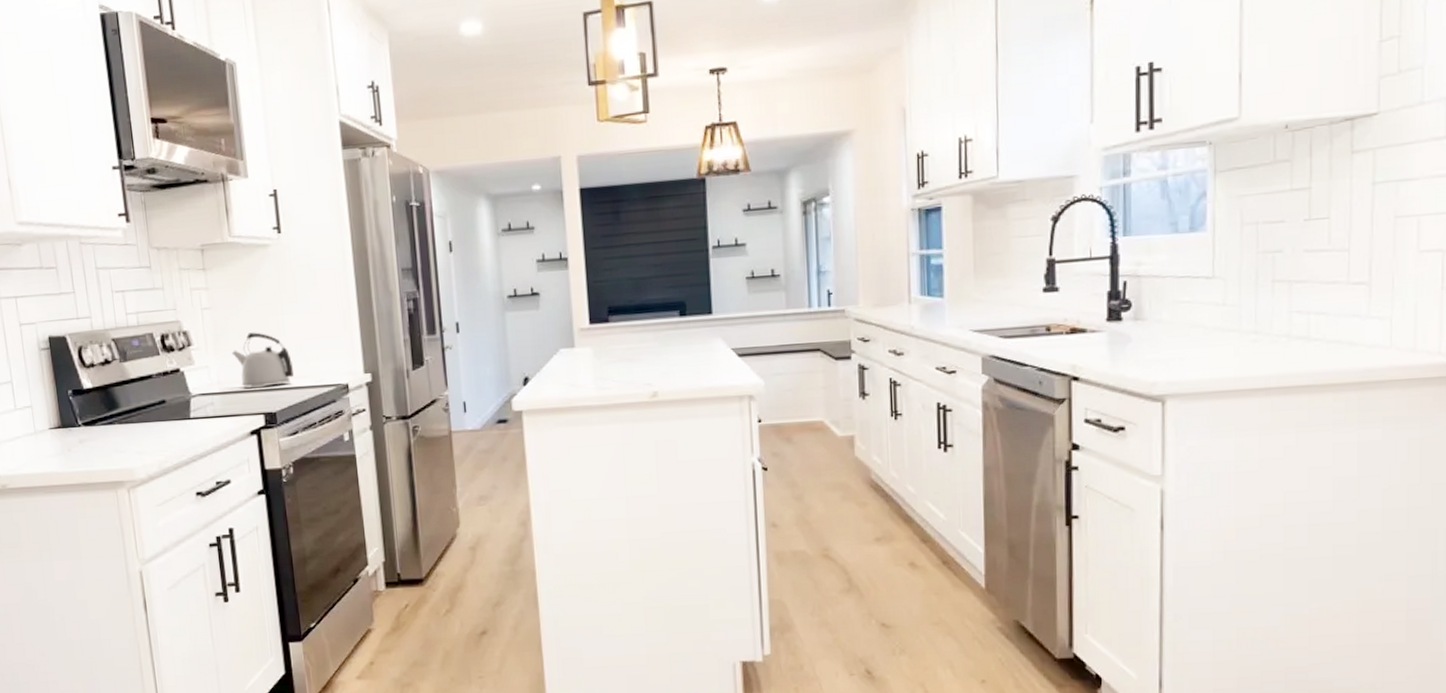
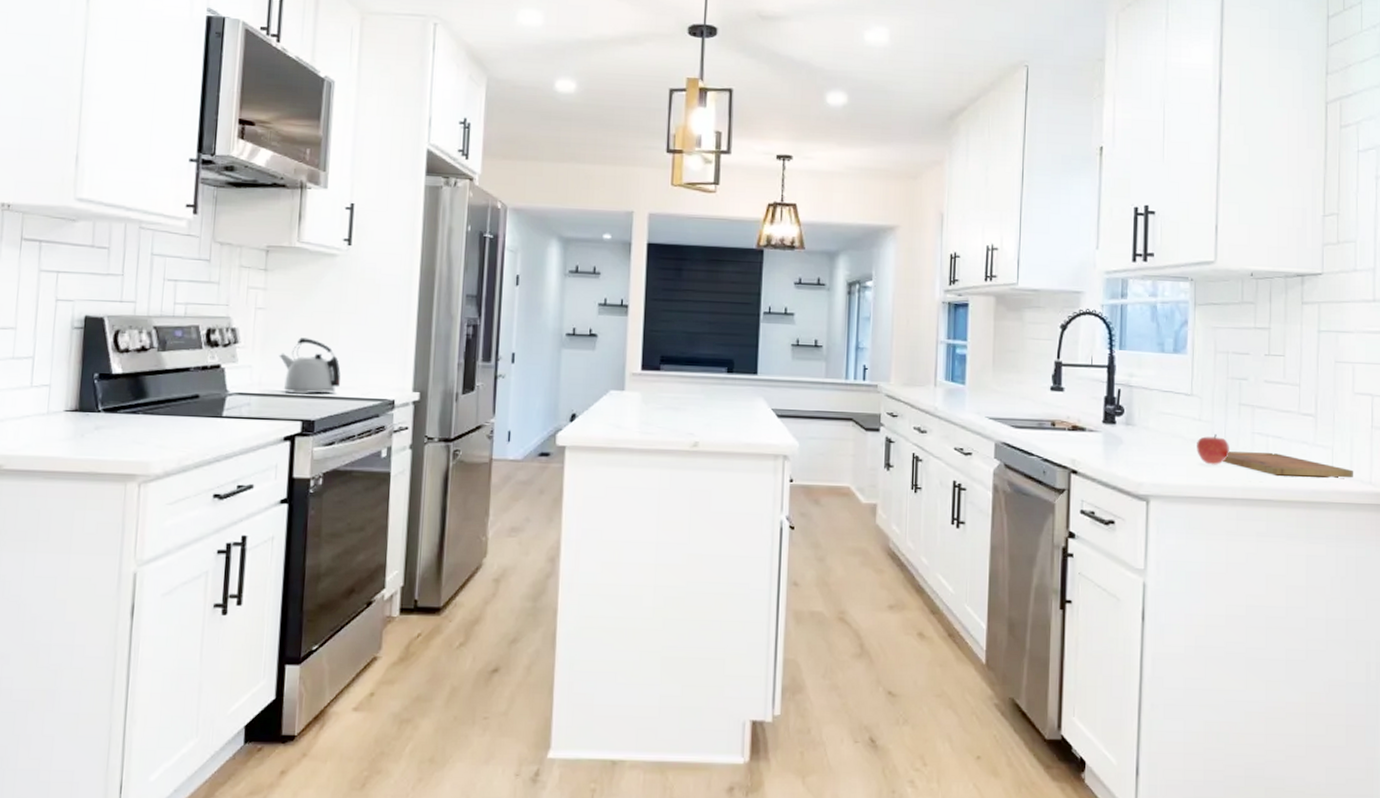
fruit: none [1221,318,1261,354] -> present [1197,434,1229,465]
cutting board: none [1253,332,1417,357] -> present [1223,451,1353,478]

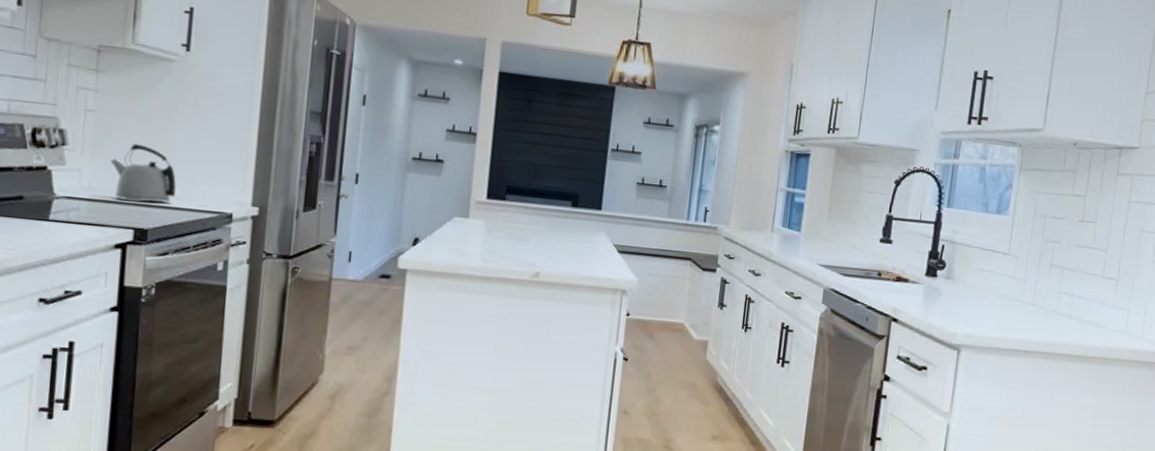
fruit: present [1197,434,1229,465] -> none [1008,292,1038,321]
cutting board: present [1223,451,1353,478] -> none [1030,308,1144,339]

